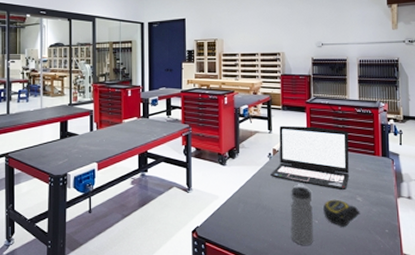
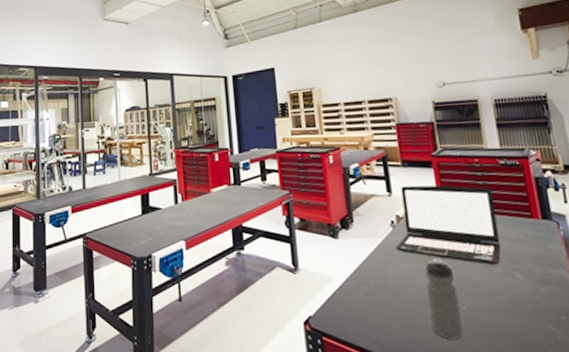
tape measure: present [323,199,360,227] -> none [470,277,523,314]

